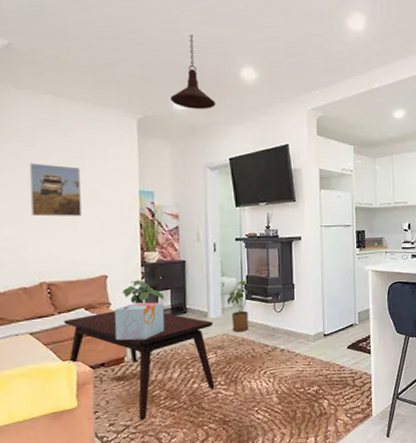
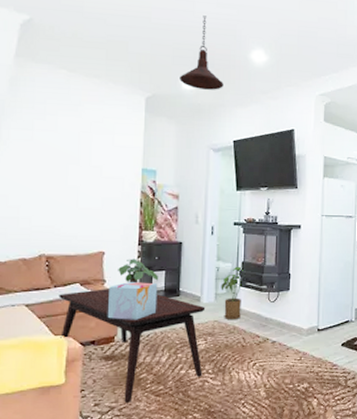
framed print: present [29,162,82,217] -> none [37,135,87,192]

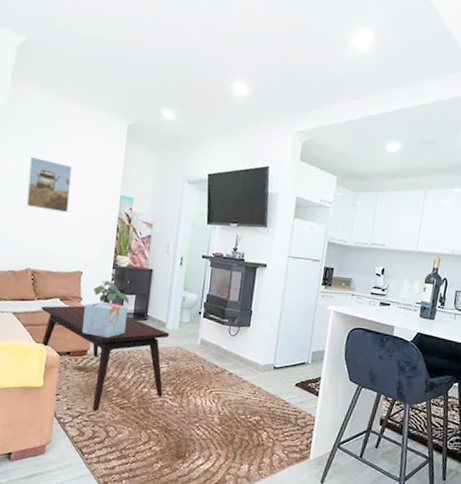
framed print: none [37,135,87,192] -> present [26,156,72,213]
pendant light: present [180,15,223,90] -> none [161,42,203,122]
house plant: present [221,266,243,320] -> none [185,298,208,349]

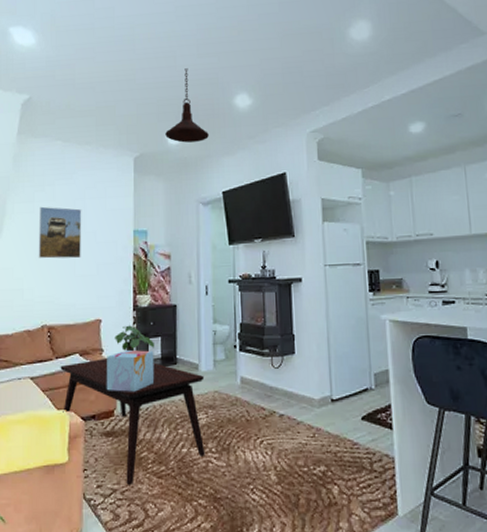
pendant light: none [161,42,203,122] -> present [165,68,209,143]

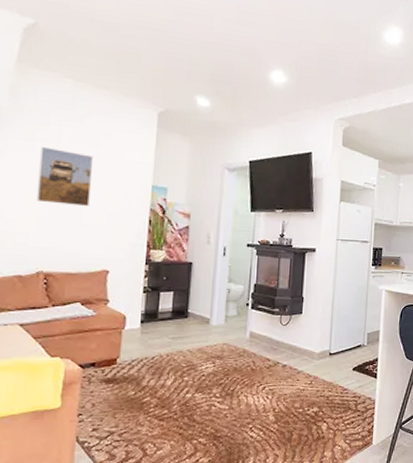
coffee table: present [60,358,206,485] -> none [57,309,215,427]
decorative box: present [106,350,155,392] -> none [109,302,165,342]
potted plant: present [115,325,154,352] -> none [123,278,166,304]
pendant light: present [165,68,209,143] -> none [195,32,241,109]

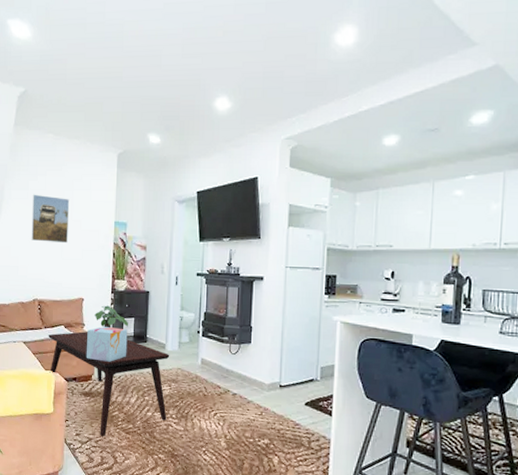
coffee table: none [57,309,215,427] -> present [48,331,170,436]
decorative box: none [109,302,165,342] -> present [86,327,128,362]
potted plant: none [123,278,166,304] -> present [95,305,128,328]

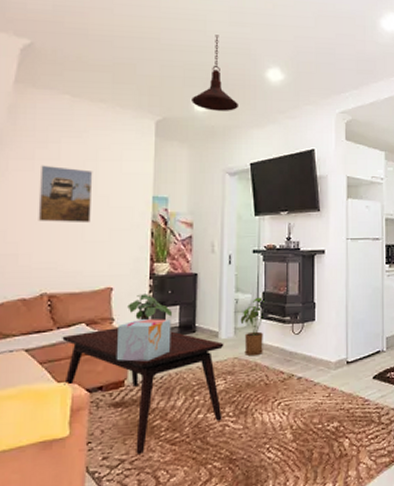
pendant light: none [147,68,188,142] -> present [192,35,238,111]
house plant: none [184,316,205,369] -> present [240,297,264,357]

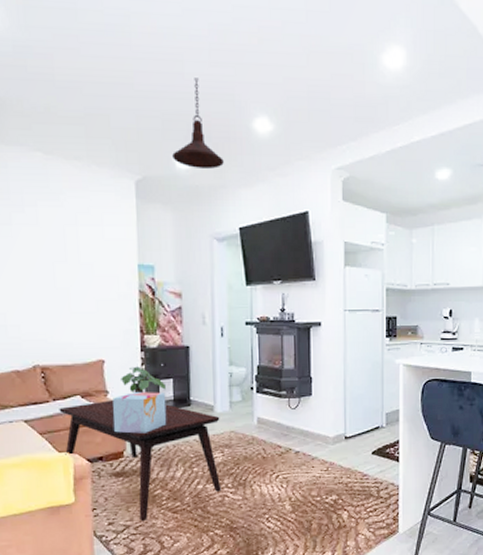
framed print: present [38,165,93,223] -> none [19,230,76,293]
house plant: present [240,297,264,357] -> none [235,370,260,430]

